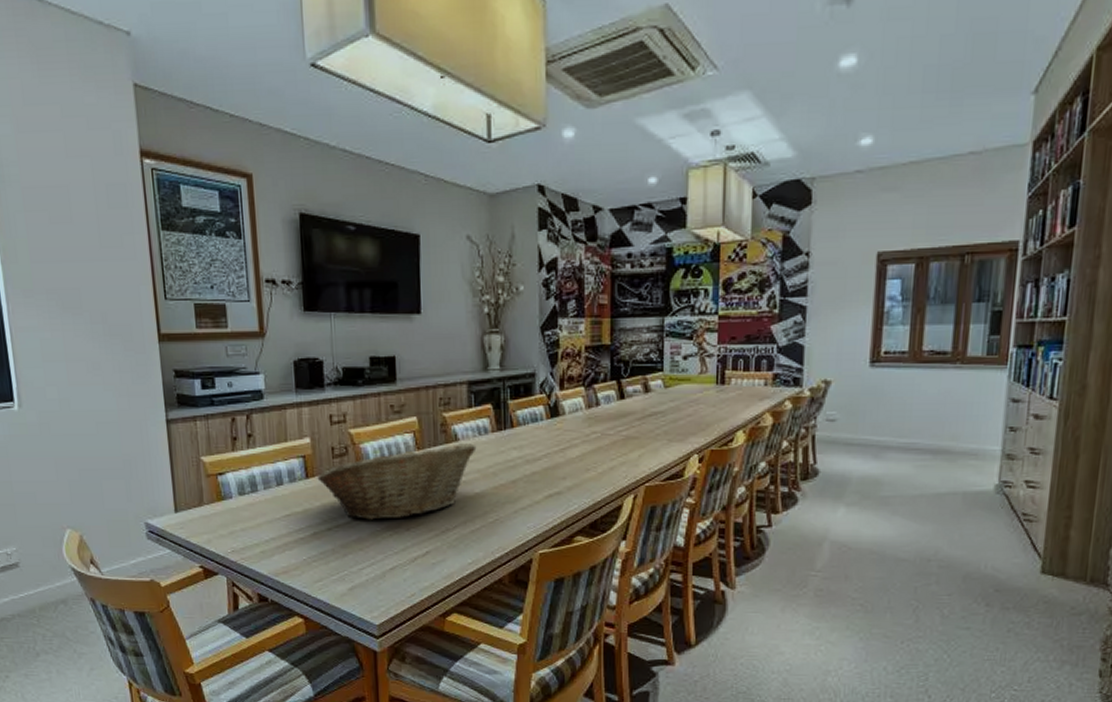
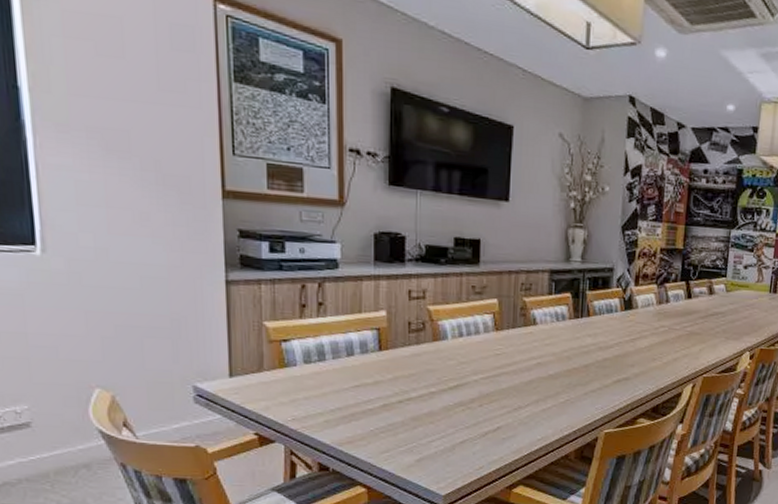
fruit basket: present [317,443,477,520] -> none [391,326,554,395]

